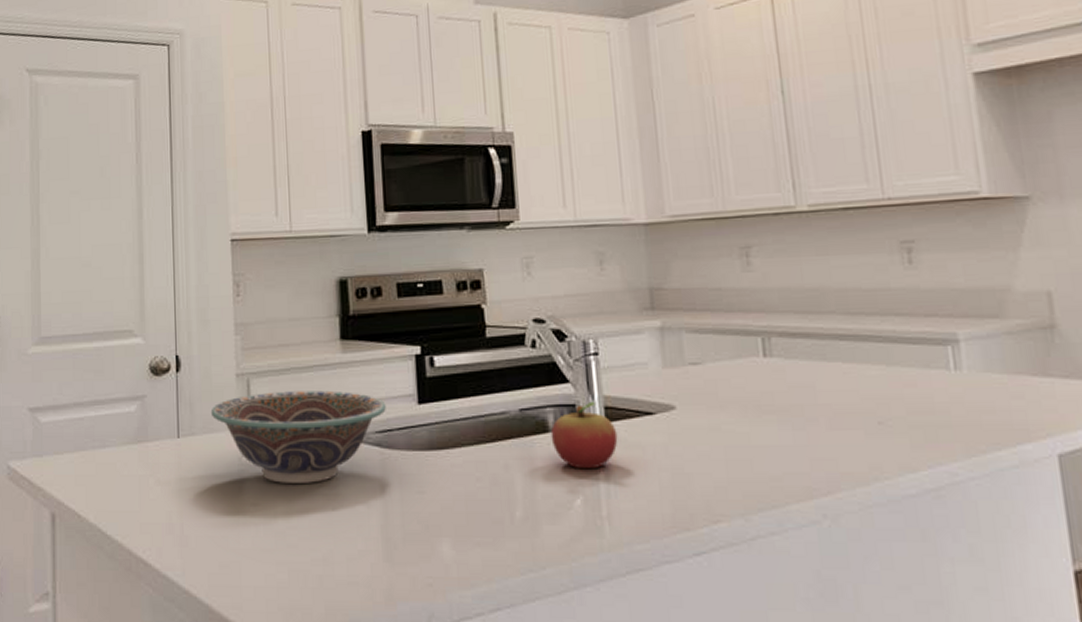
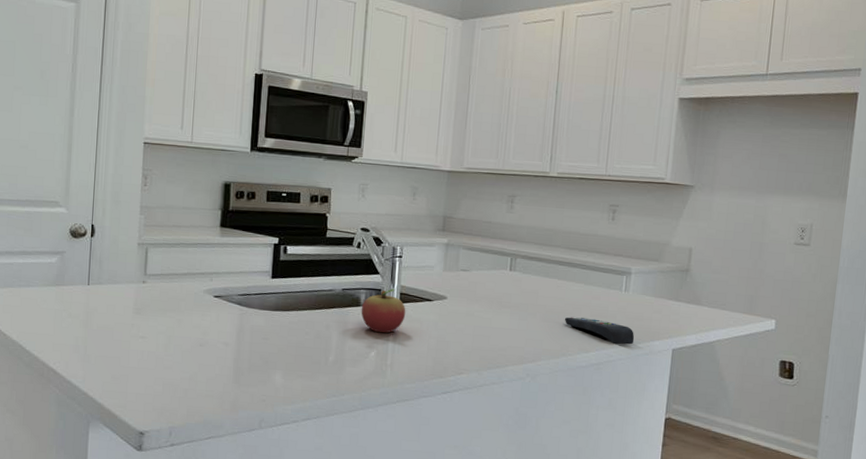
decorative bowl: present [210,390,386,483] -> none [115,259,248,326]
remote control: none [865,417,989,454] -> present [564,317,635,345]

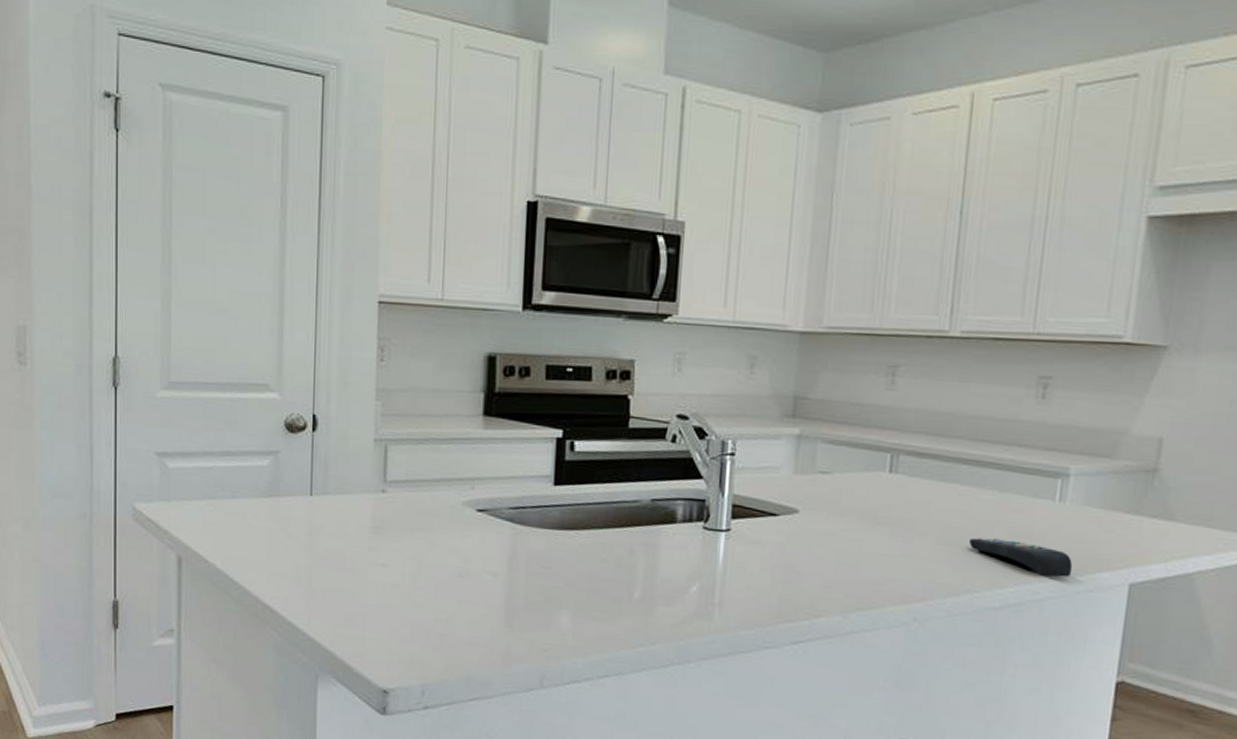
fruit: present [361,288,406,334] -> none [677,498,741,561]

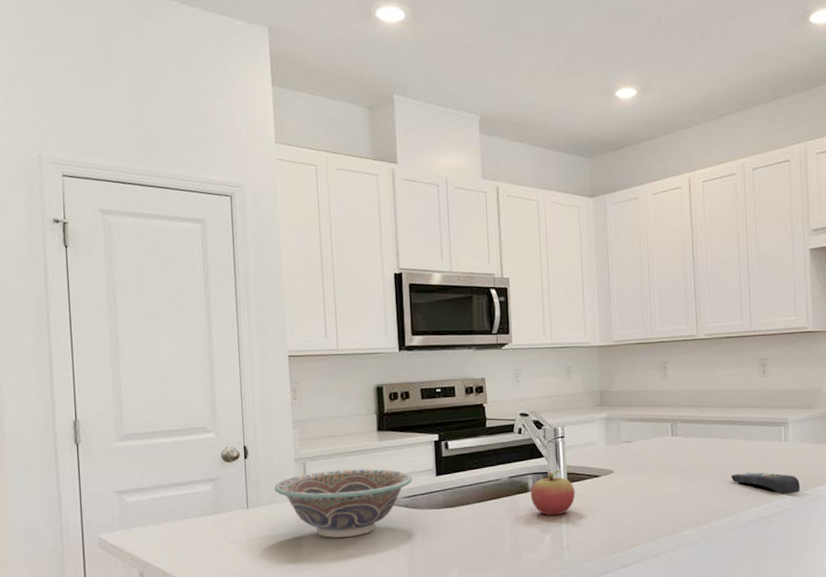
decorative bowl: none [345,460,522,550] -> present [274,468,412,538]
fruit: none [677,498,741,561] -> present [530,469,576,516]

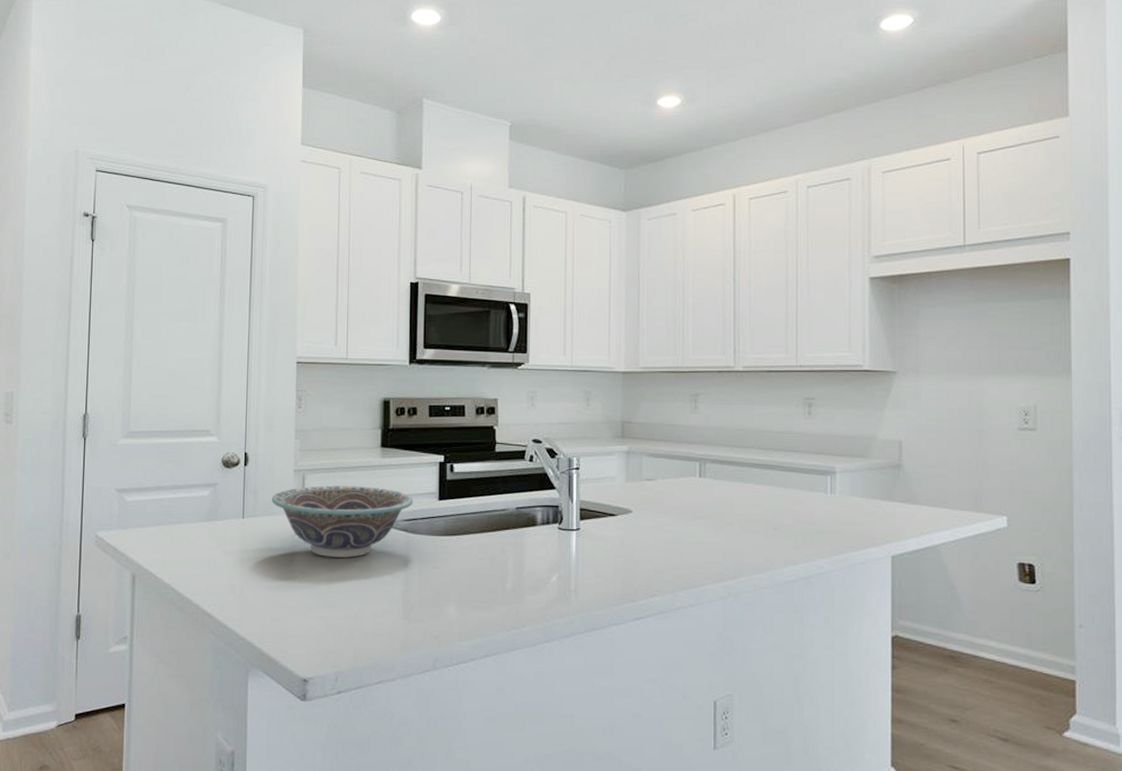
fruit: present [530,469,576,516] -> none [538,504,588,555]
remote control: present [730,472,801,494] -> none [765,525,847,554]

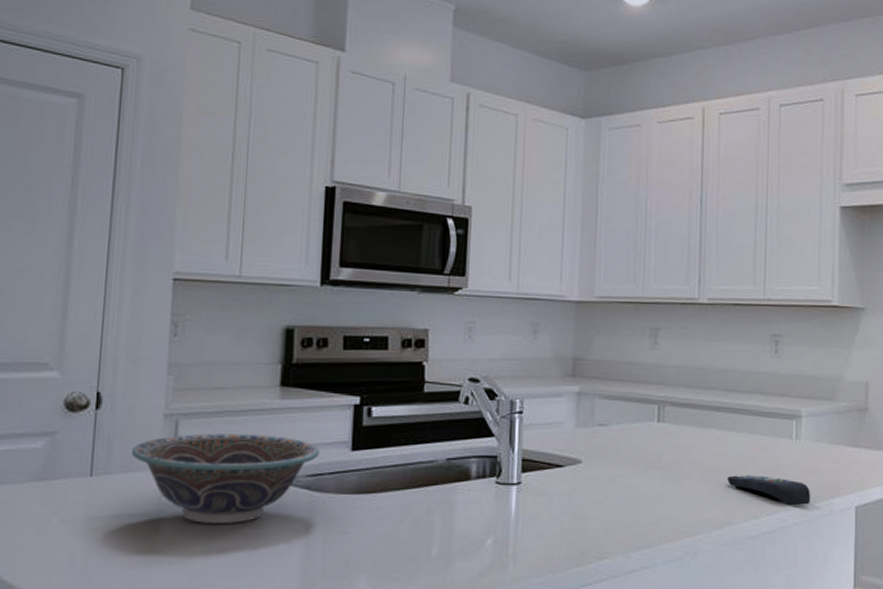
remote control: none [765,525,847,554] -> present [726,475,811,505]

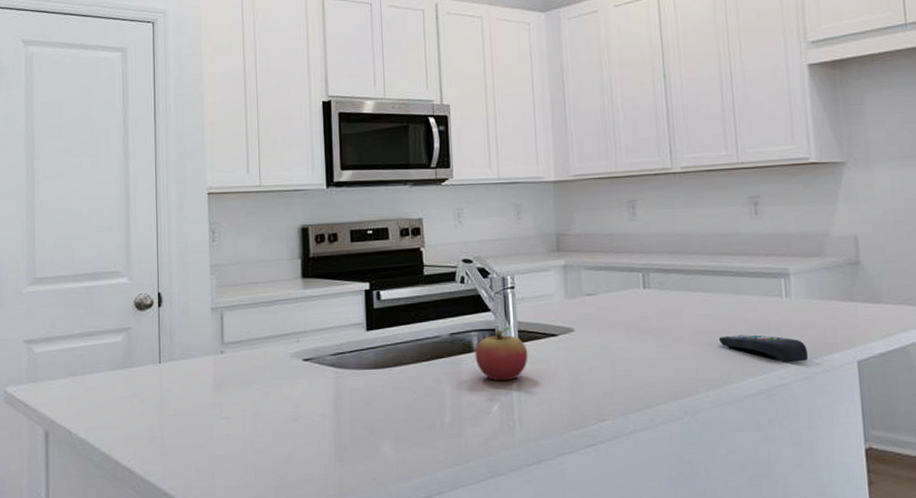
decorative bowl: present [131,433,319,523] -> none [188,321,340,399]
fruit: none [472,453,531,513] -> present [475,326,528,382]

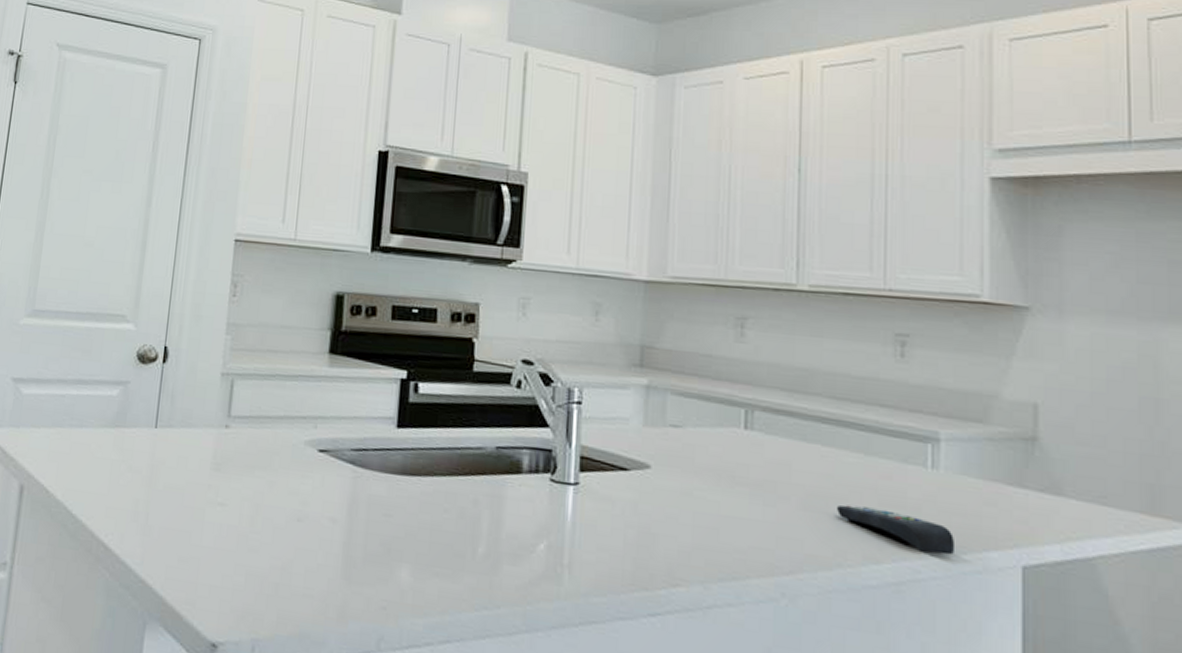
fruit: present [475,326,528,382] -> none [523,448,590,517]

